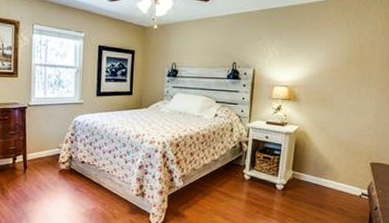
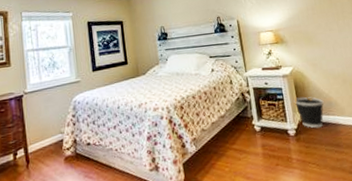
wastebasket: none [290,156,320,188] -> present [293,97,324,128]

